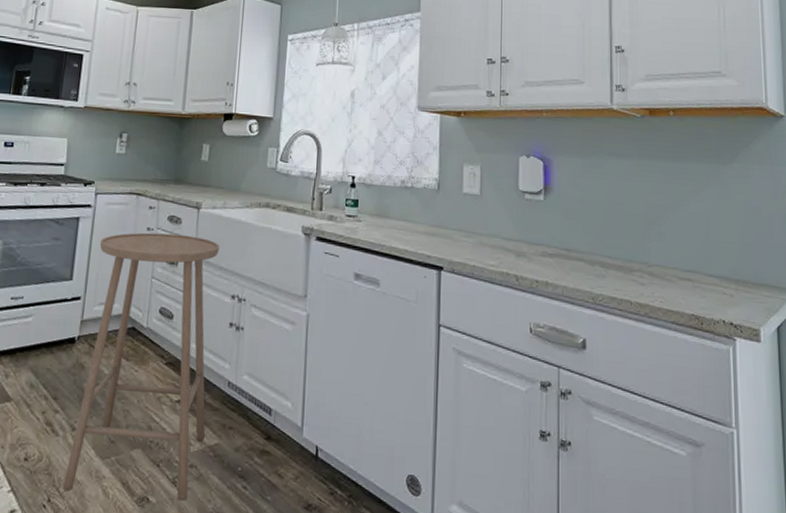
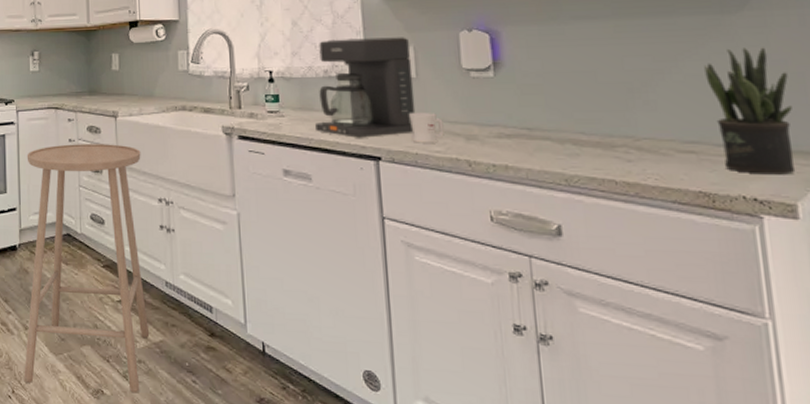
coffee maker: none [387,152,478,248] -> present [314,37,416,138]
mug: none [470,226,499,257] -> present [408,112,444,143]
potted plant: none [703,193,761,304] -> present [704,47,796,175]

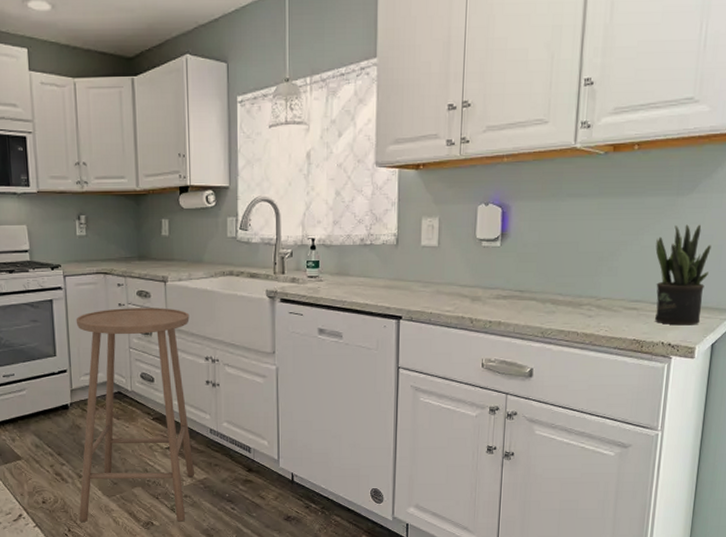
coffee maker: present [314,37,416,138] -> none [348,209,436,300]
mug: present [408,112,444,143] -> none [428,276,455,304]

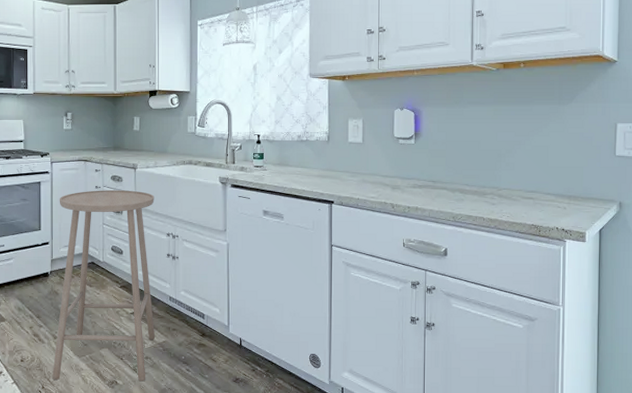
potted plant: present [655,224,711,326] -> none [545,128,591,213]

